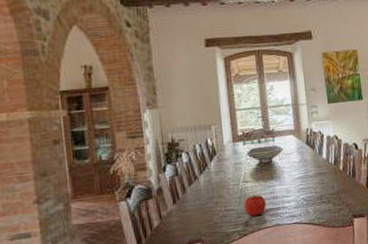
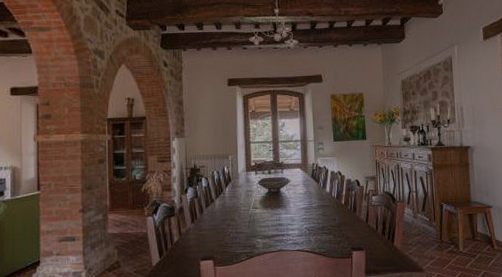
apple: present [244,194,266,217] -> none [253,220,272,241]

